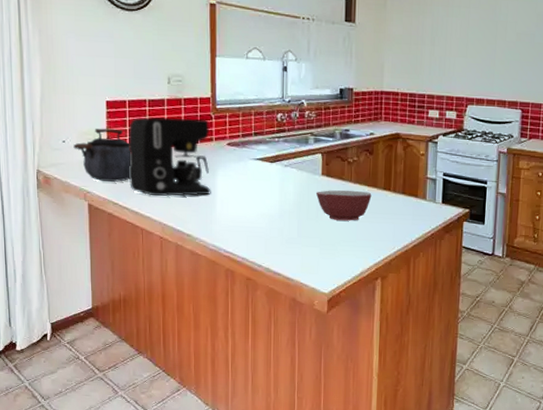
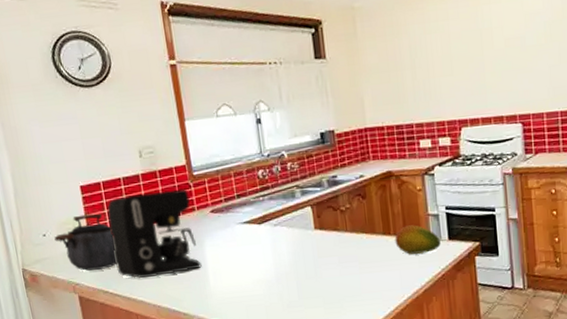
bowl: present [315,190,372,221] -> none [311,239,372,276]
fruit: none [393,185,435,212] -> present [395,225,441,254]

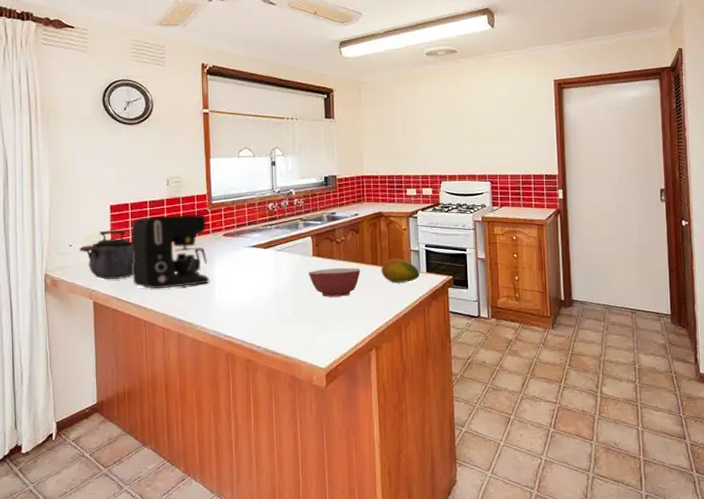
bowl: none [311,239,372,276] -> present [308,267,361,297]

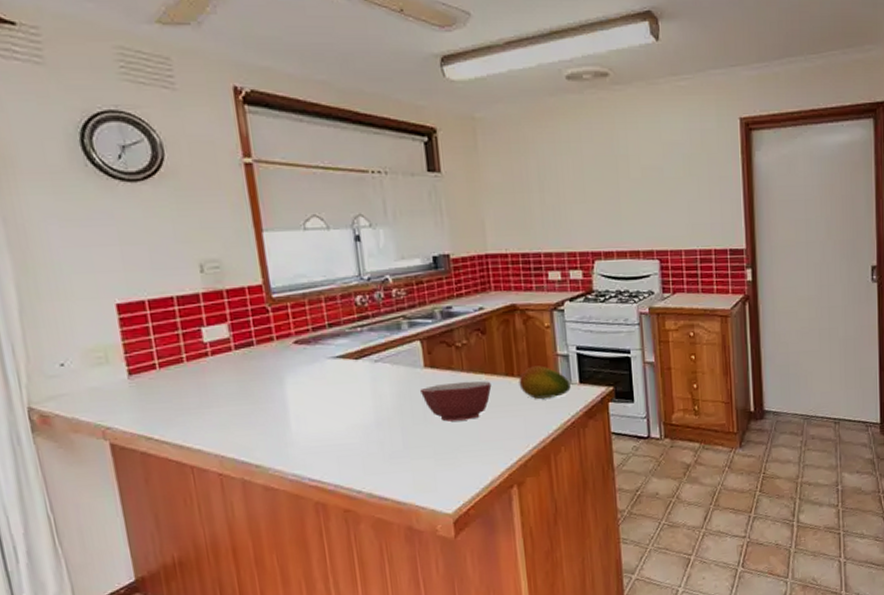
kettle: present [79,230,133,279] -> none [76,339,166,411]
coffee maker: present [131,214,210,290] -> none [153,313,281,423]

